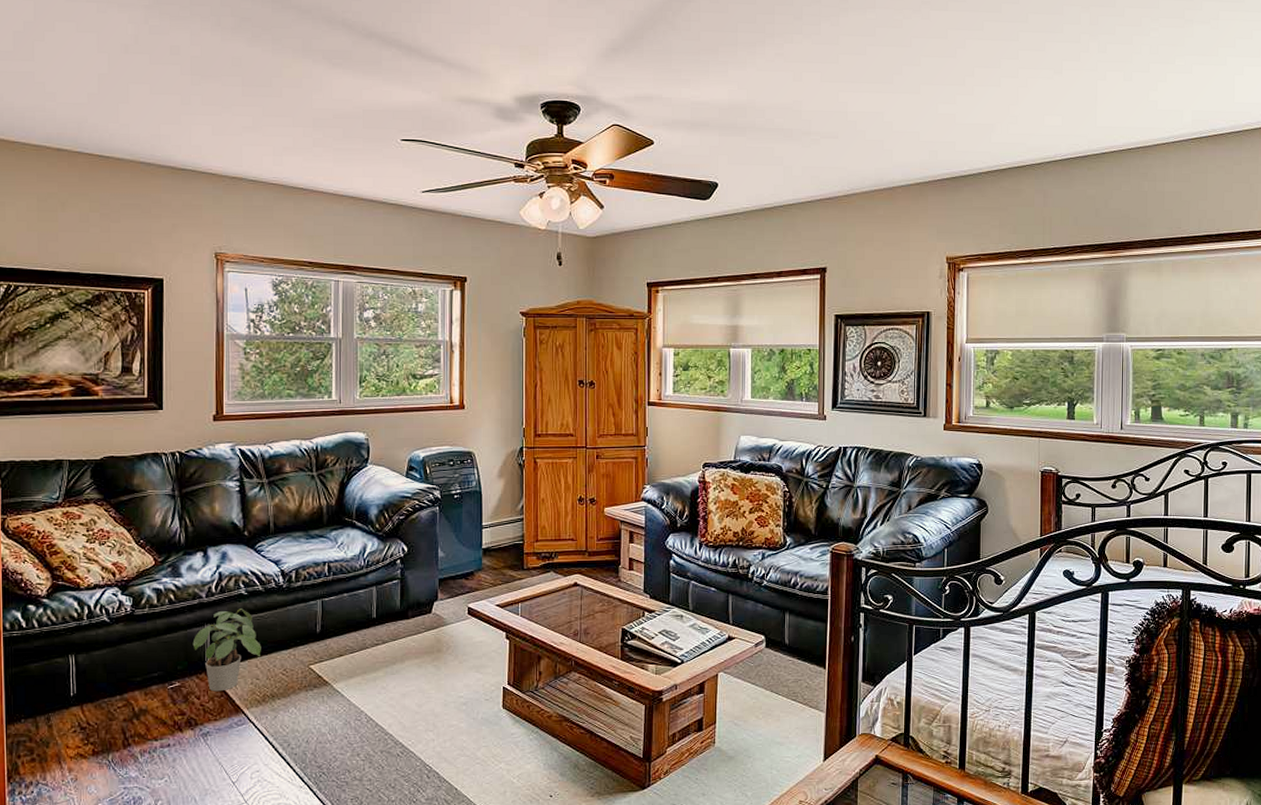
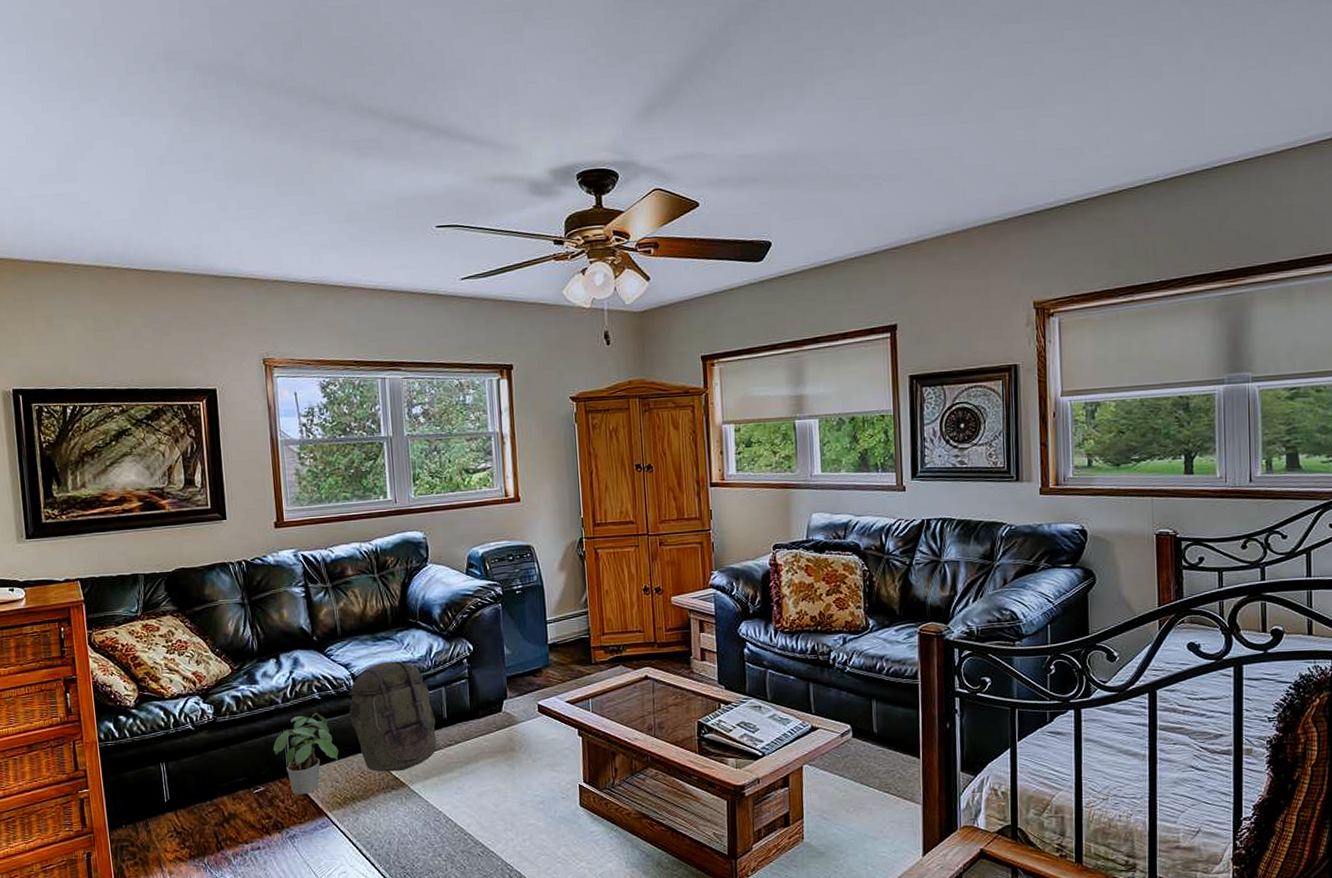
backpack: none [276,559,365,670] -> present [348,661,437,772]

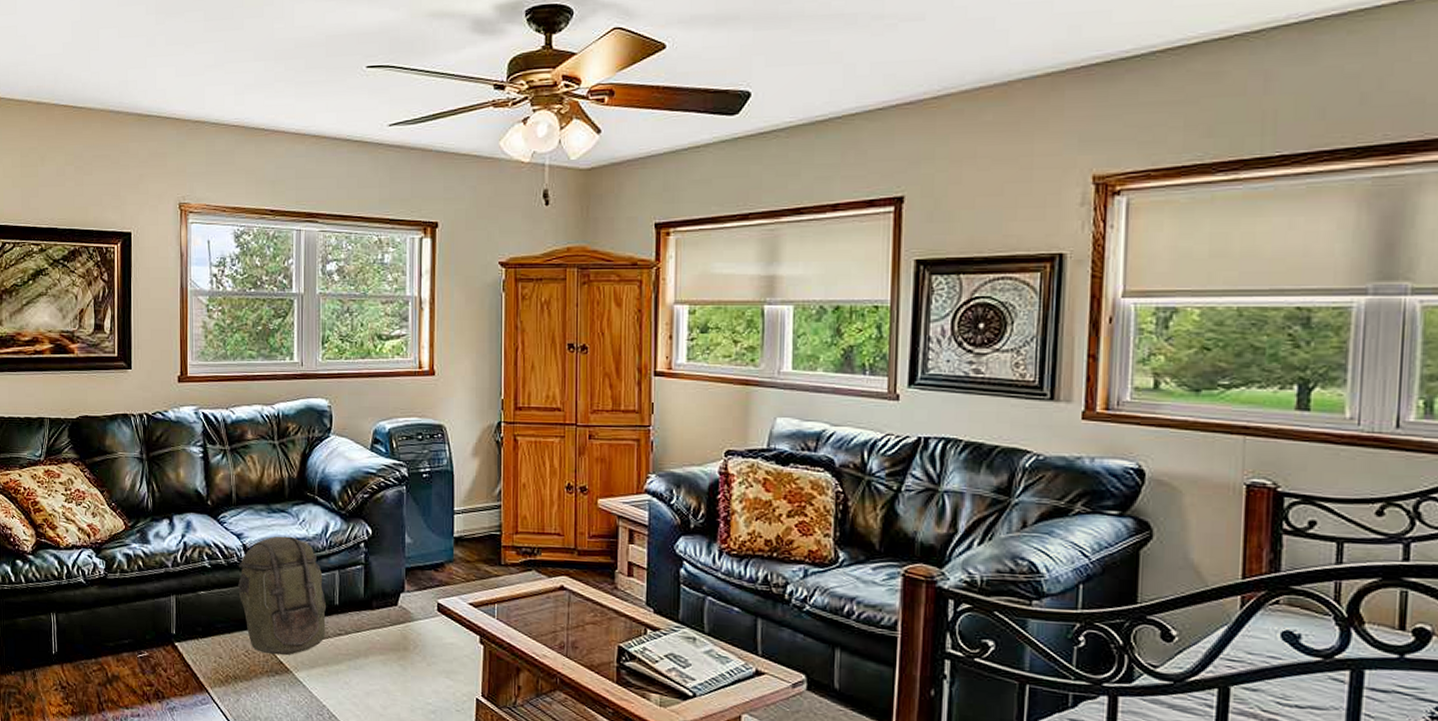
potted plant: present [273,713,339,795] -> none [159,582,224,667]

